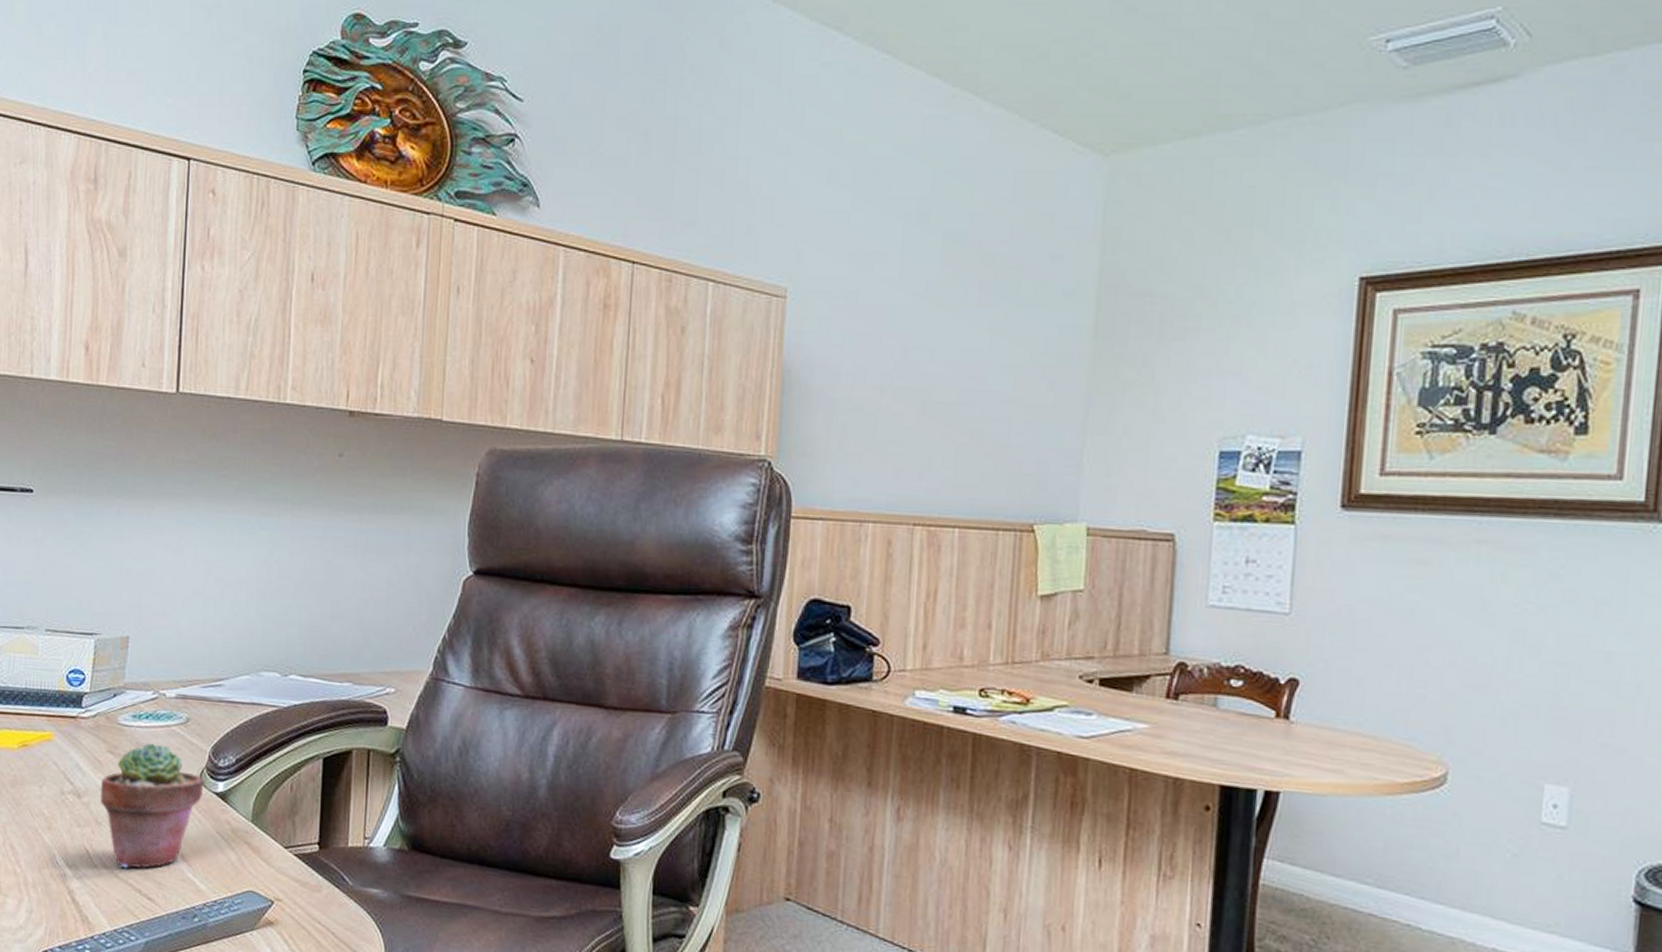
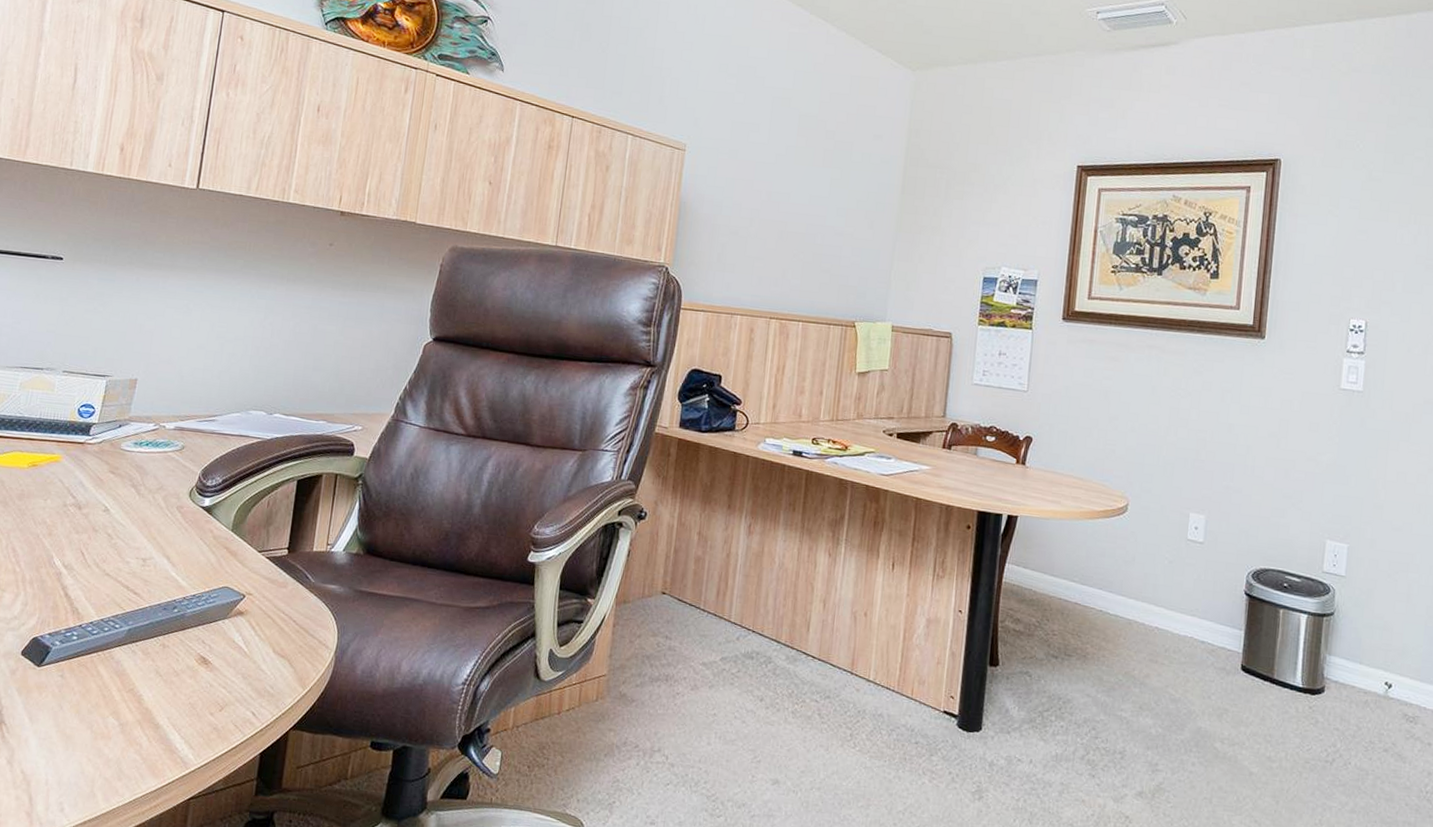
potted succulent: present [100,743,205,869] -> none [98,465,194,569]

